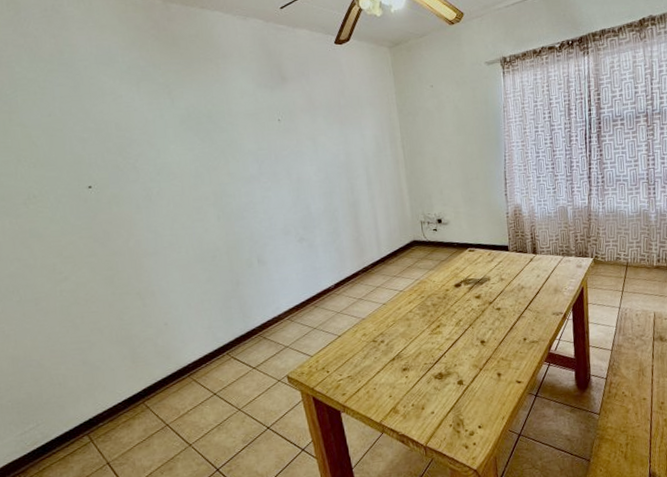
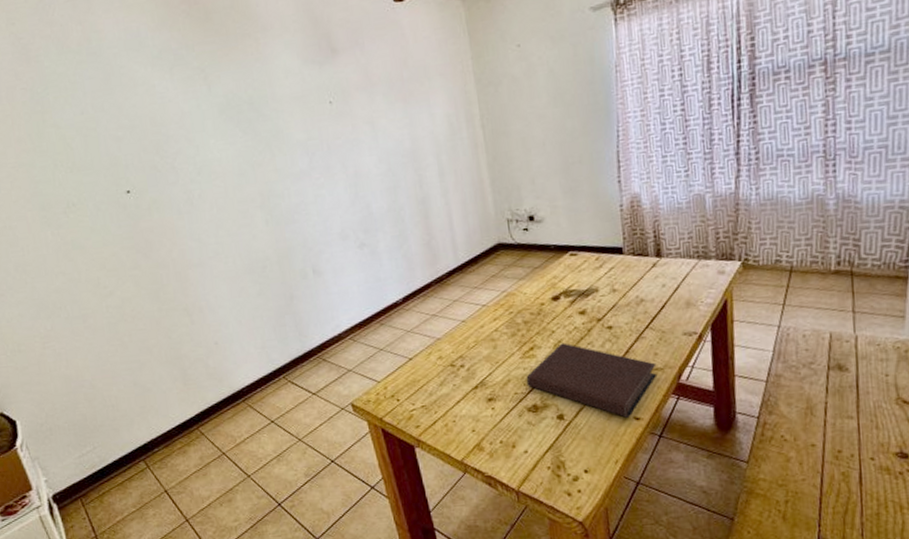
notebook: none [433,321,534,382] -> present [526,343,658,418]

